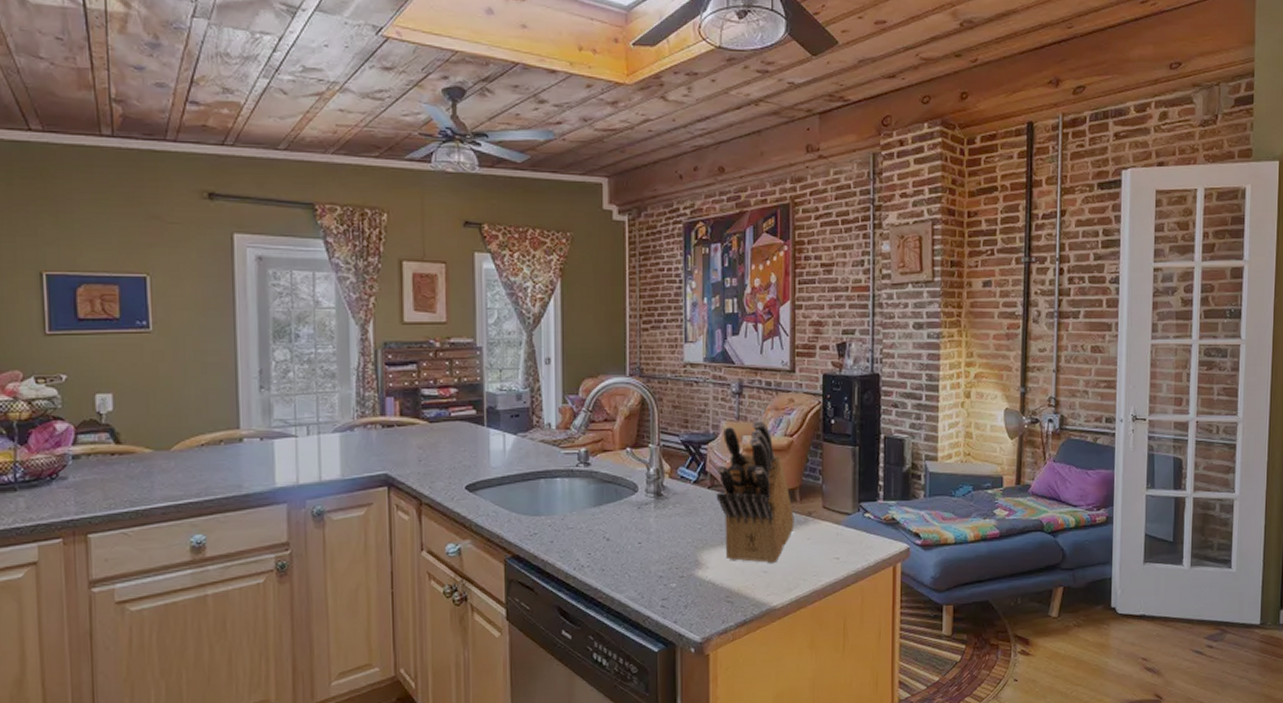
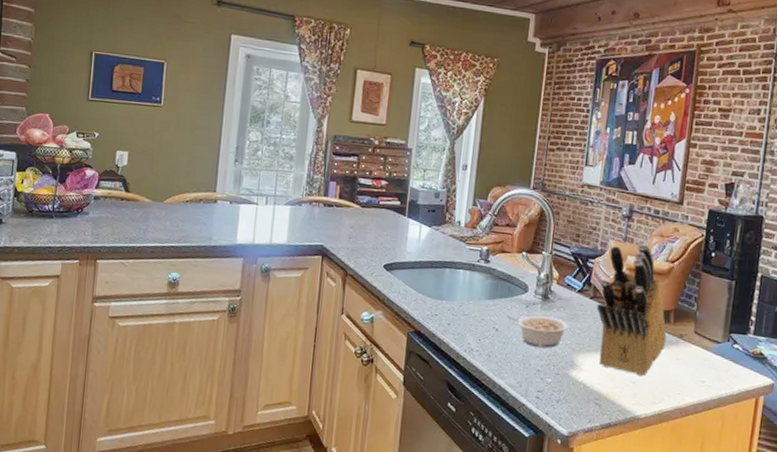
legume: none [618,515,688,551] -> present [507,315,569,348]

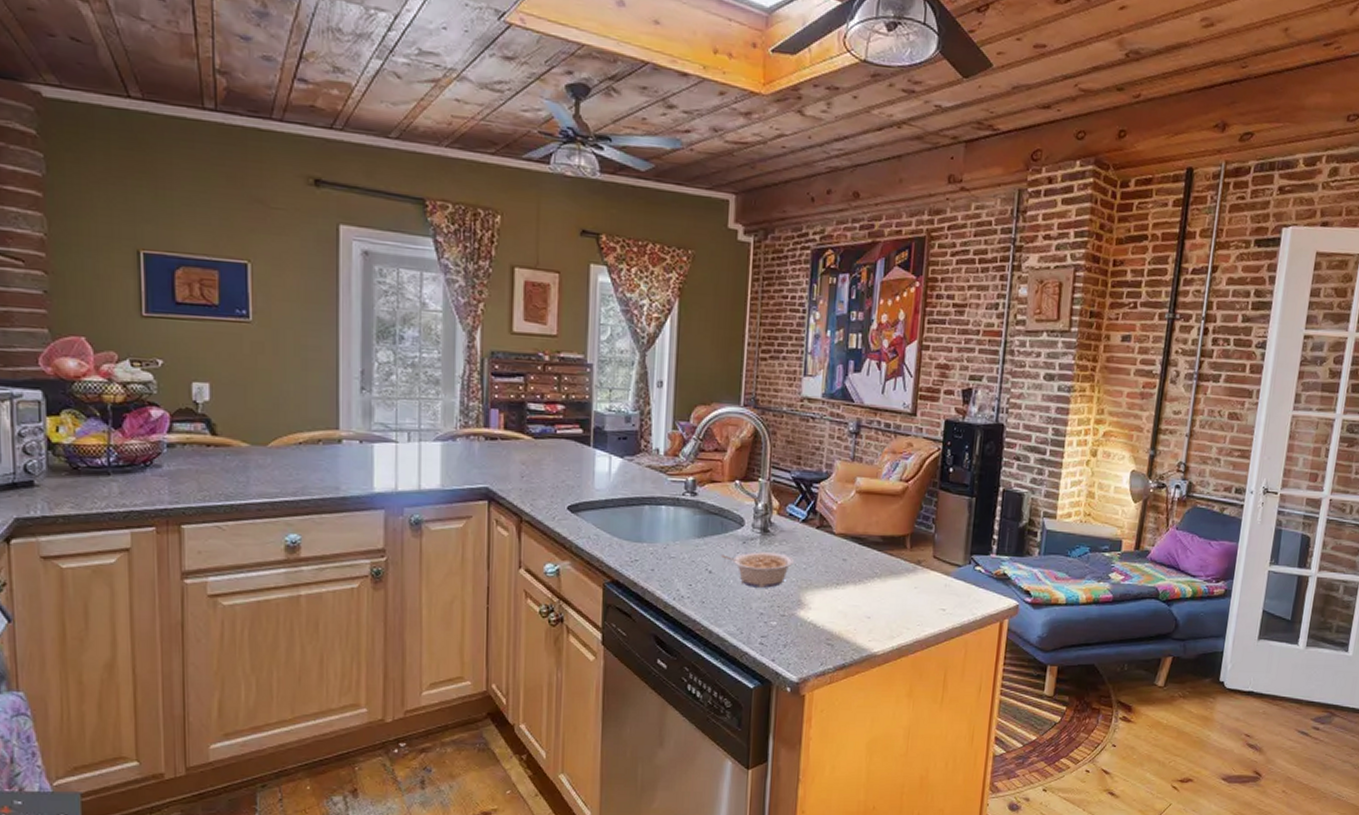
knife block: present [596,244,667,377] -> none [824,463,903,610]

